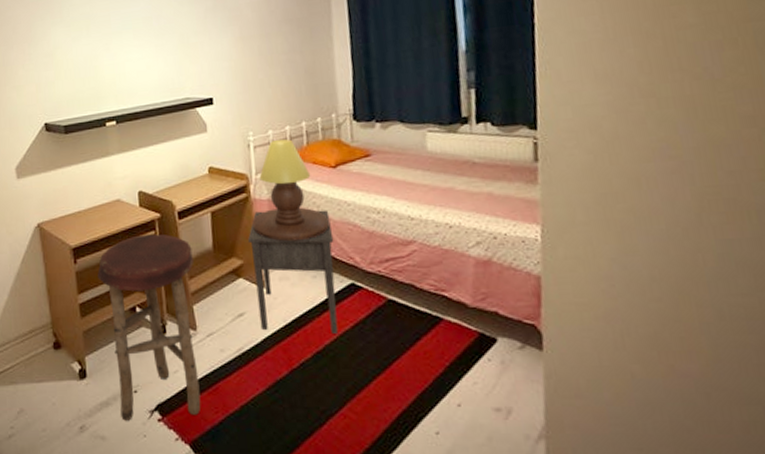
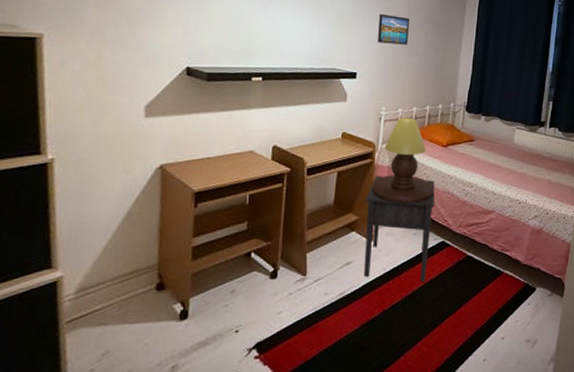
stool: present [97,234,201,421] -> none [217,186,315,359]
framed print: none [227,24,266,60] -> present [378,13,409,45]

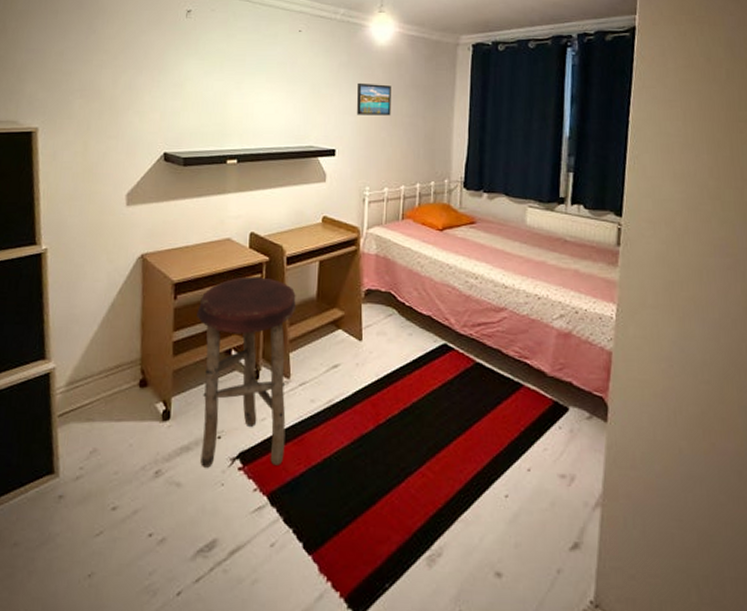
stool: none [217,186,315,359] -> present [197,276,297,468]
nightstand: present [363,176,435,282] -> none [352,265,433,392]
table lamp: present [371,117,434,204] -> none [358,197,430,298]

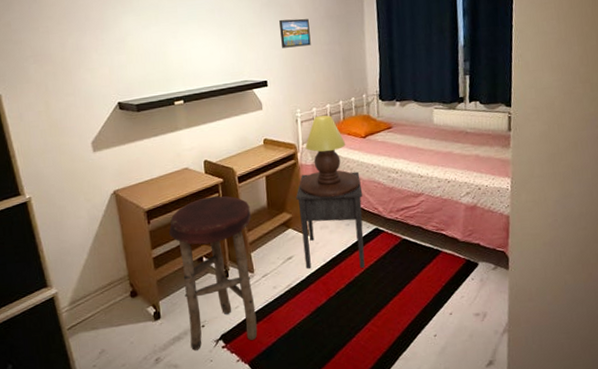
nightstand: none [352,265,433,392] -> present [296,171,365,269]
table lamp: none [358,197,430,298] -> present [299,115,360,198]

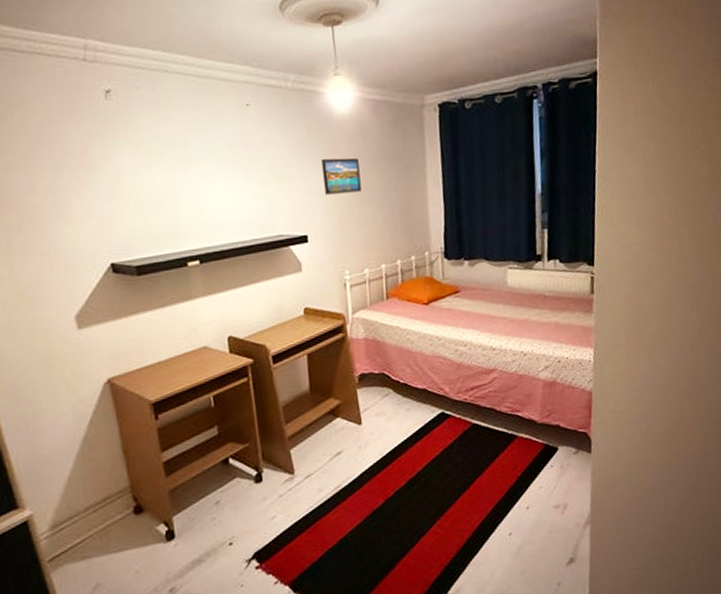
stool: present [169,195,258,350] -> none [183,380,300,575]
nightstand: present [296,171,365,269] -> none [345,345,430,465]
table lamp: present [299,115,360,198] -> none [349,277,422,378]

